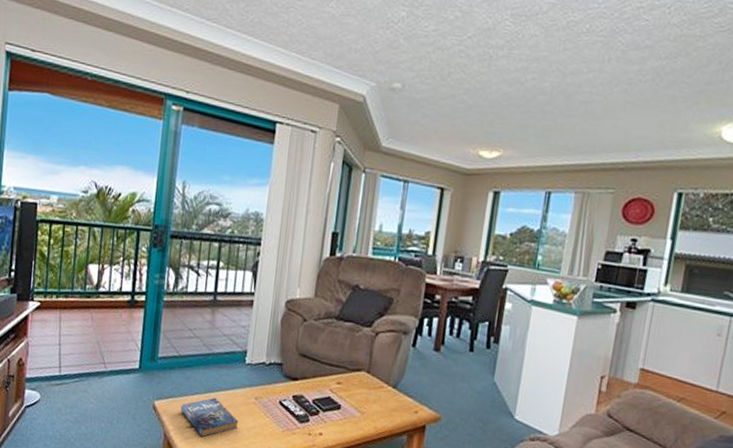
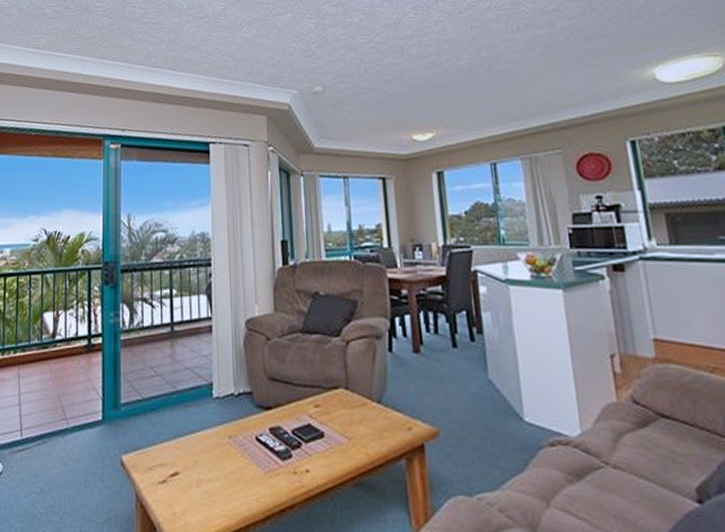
book: present [180,397,239,438] -> none [150,442,215,493]

